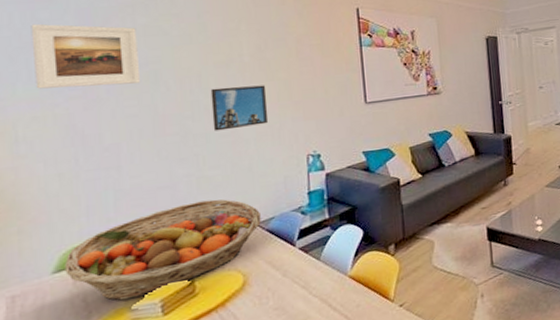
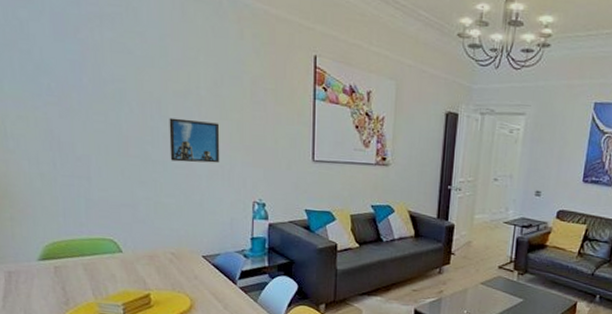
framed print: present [31,23,140,89] -> none [12,21,107,99]
fruit basket: present [65,199,261,302] -> none [47,224,208,298]

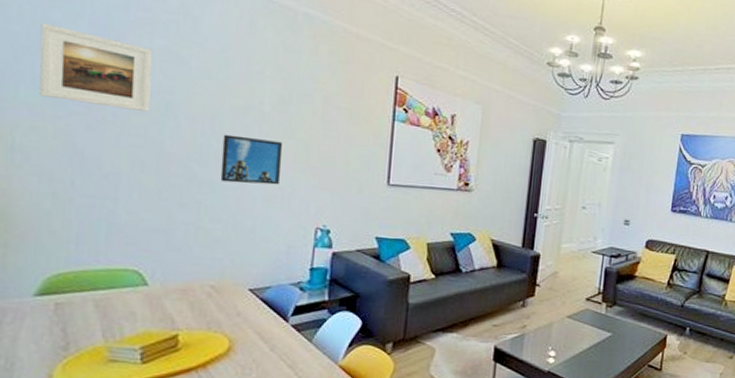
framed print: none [12,21,107,99] -> present [39,22,153,112]

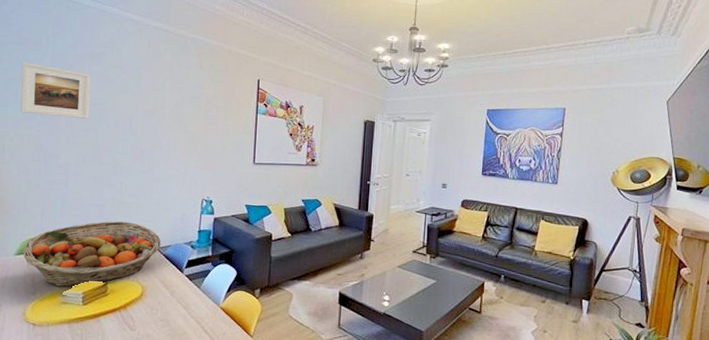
fruit basket: none [48,252,257,341] -> present [23,221,161,288]
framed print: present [220,134,283,185] -> none [135,132,178,168]

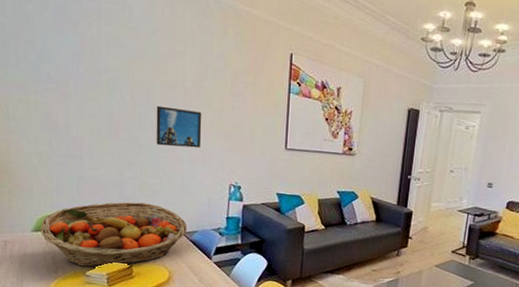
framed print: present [20,61,91,119] -> none [19,14,101,87]
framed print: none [135,132,178,168] -> present [156,105,202,149]

